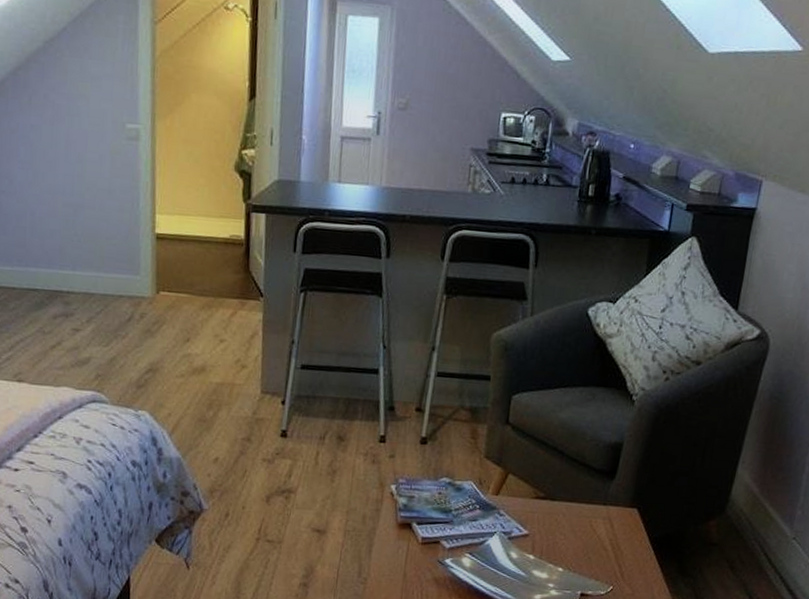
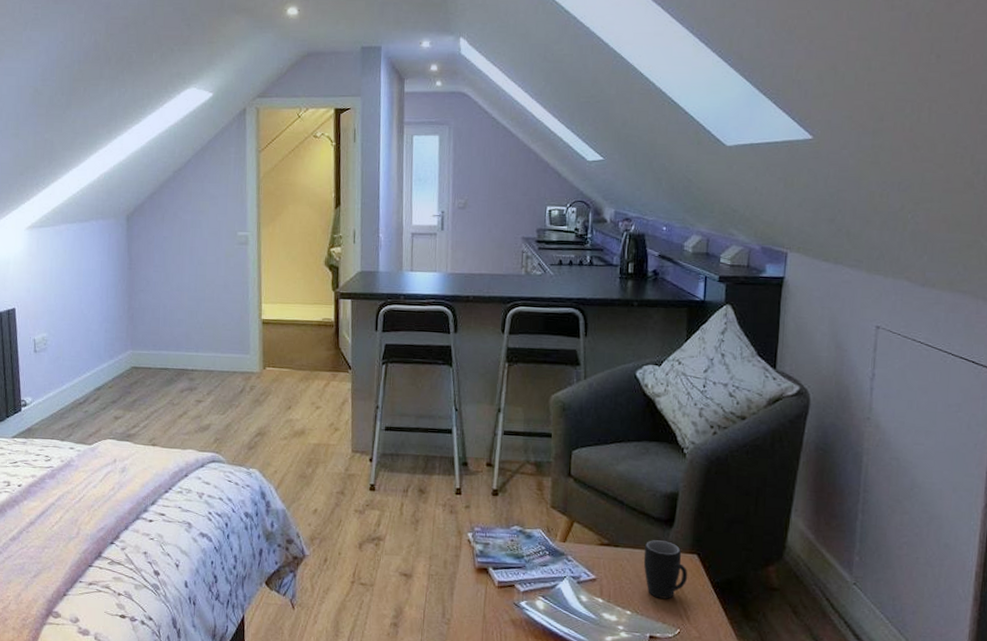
mug: none [580,493,626,555] -> present [643,540,688,599]

